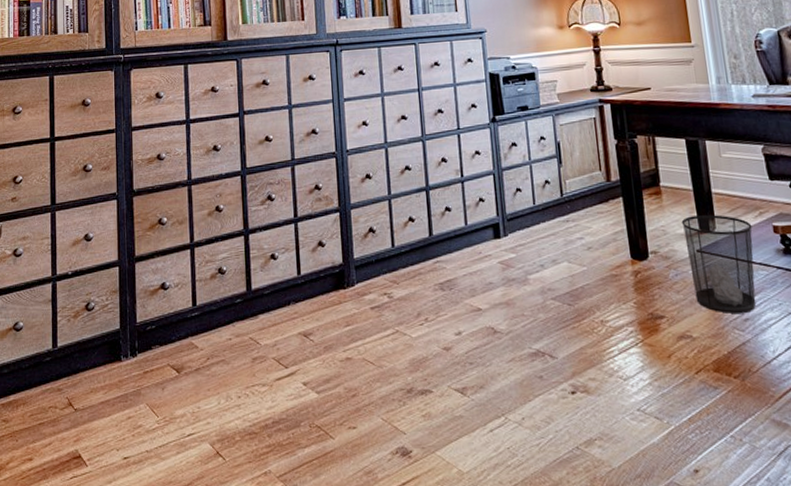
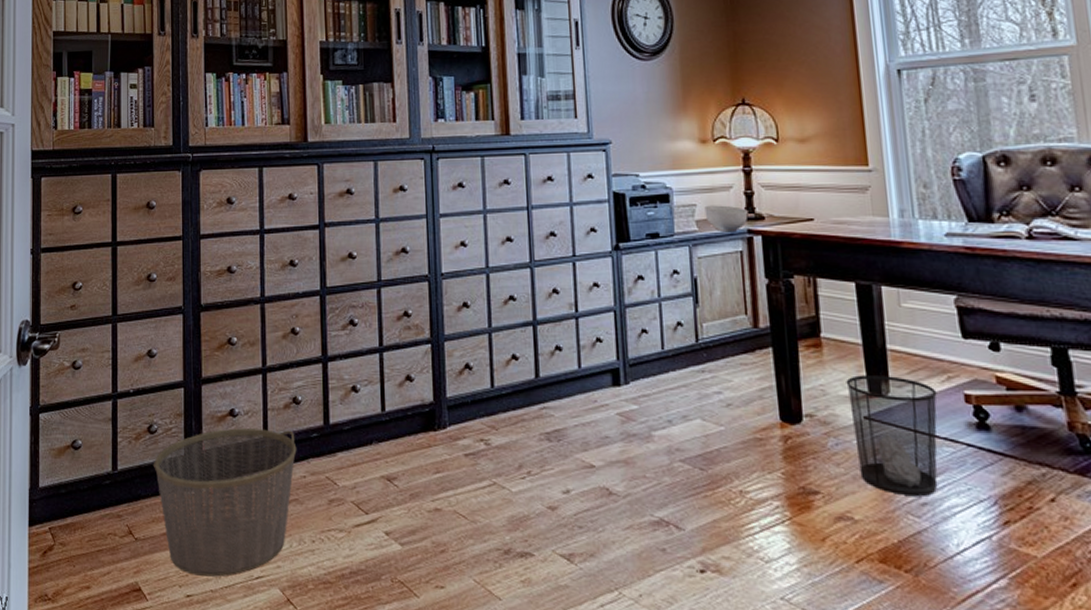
basket: none [90,298,223,438] -> present [153,428,297,577]
bowl: none [564,80,599,103] -> present [704,205,748,232]

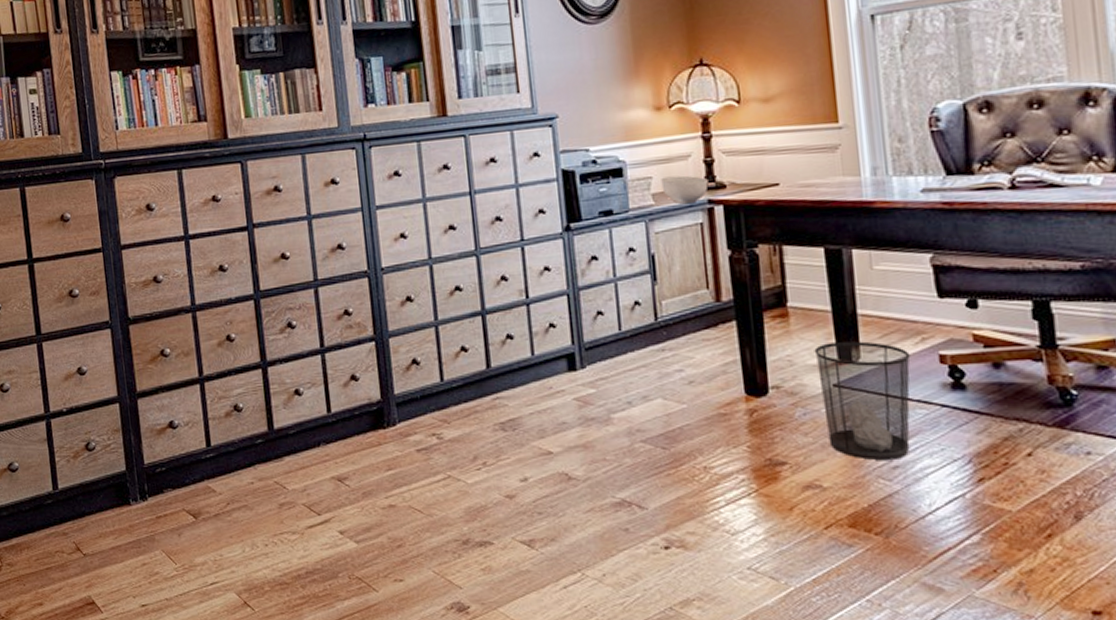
basket: present [153,428,297,577] -> none [94,438,242,586]

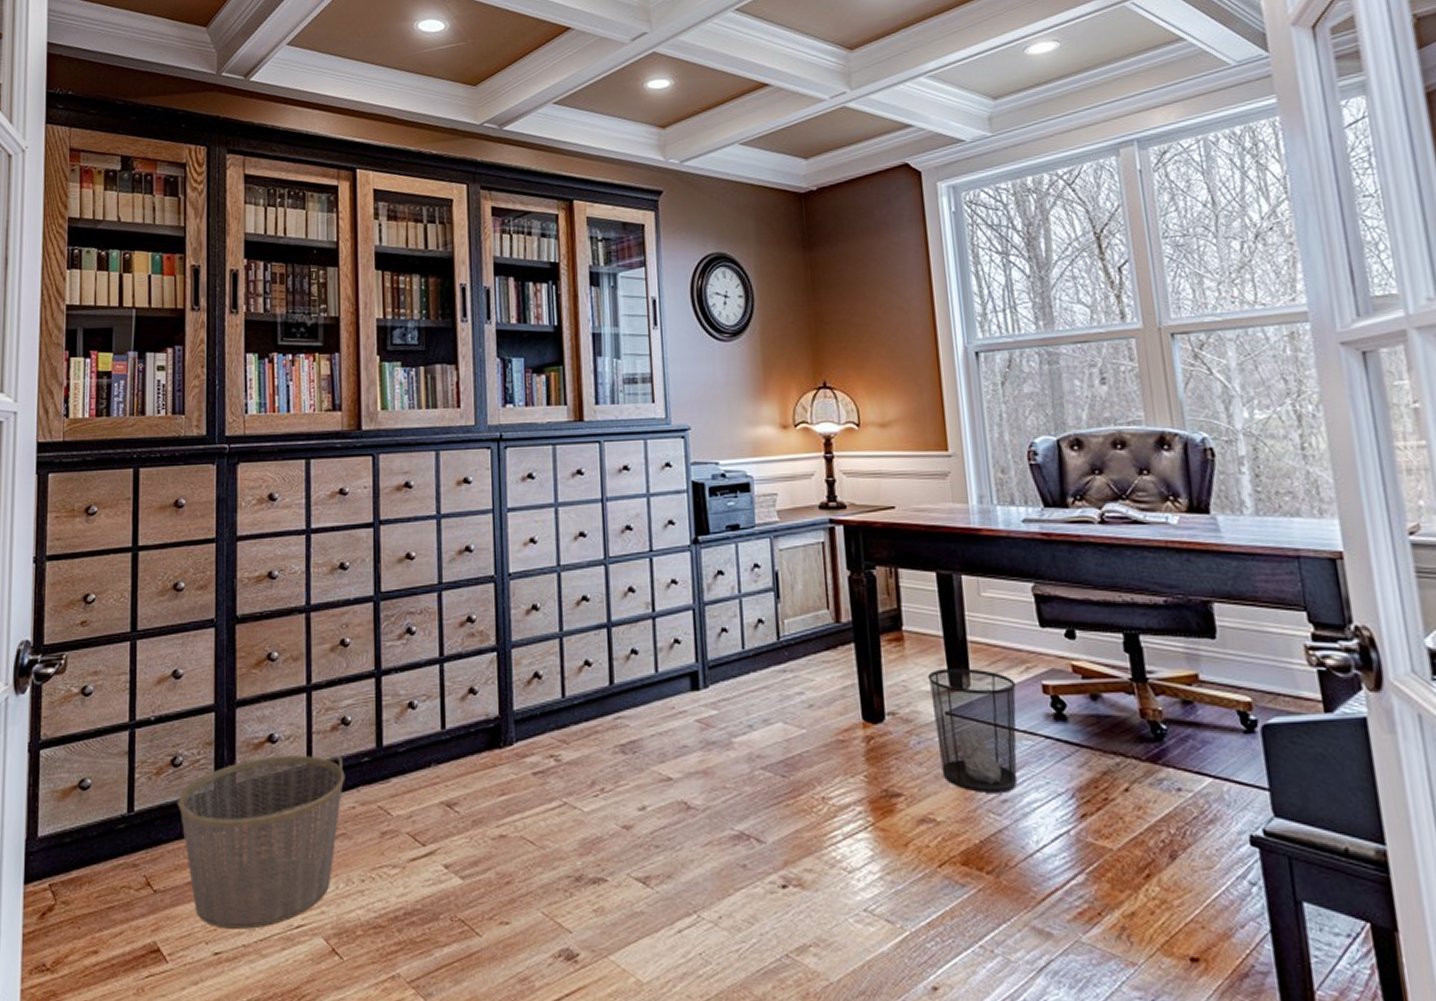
basket: none [94,438,242,586] -> present [176,755,345,929]
bowl: present [661,175,709,205] -> none [786,494,830,523]

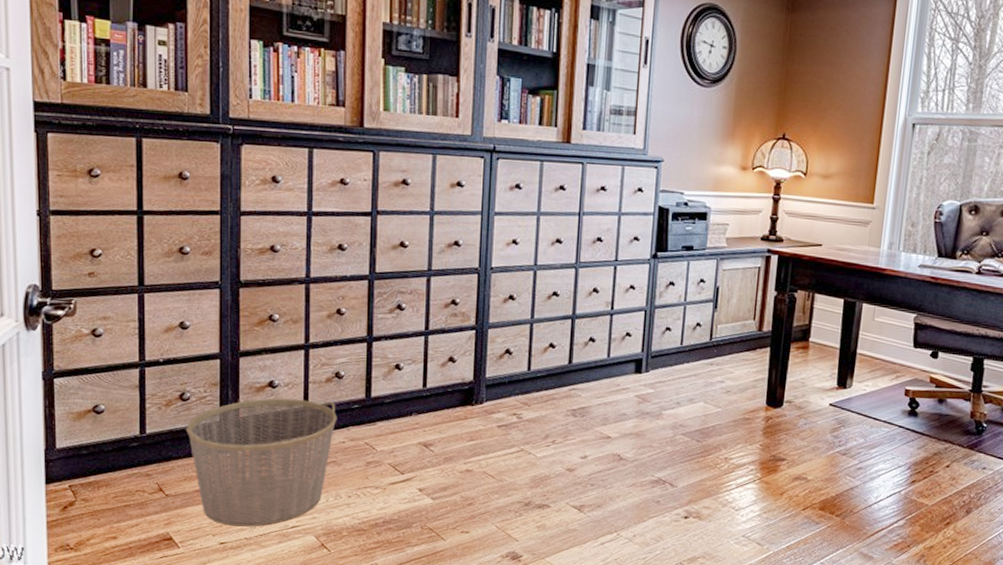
waste bin: present [927,668,1018,792] -> none [818,372,886,463]

